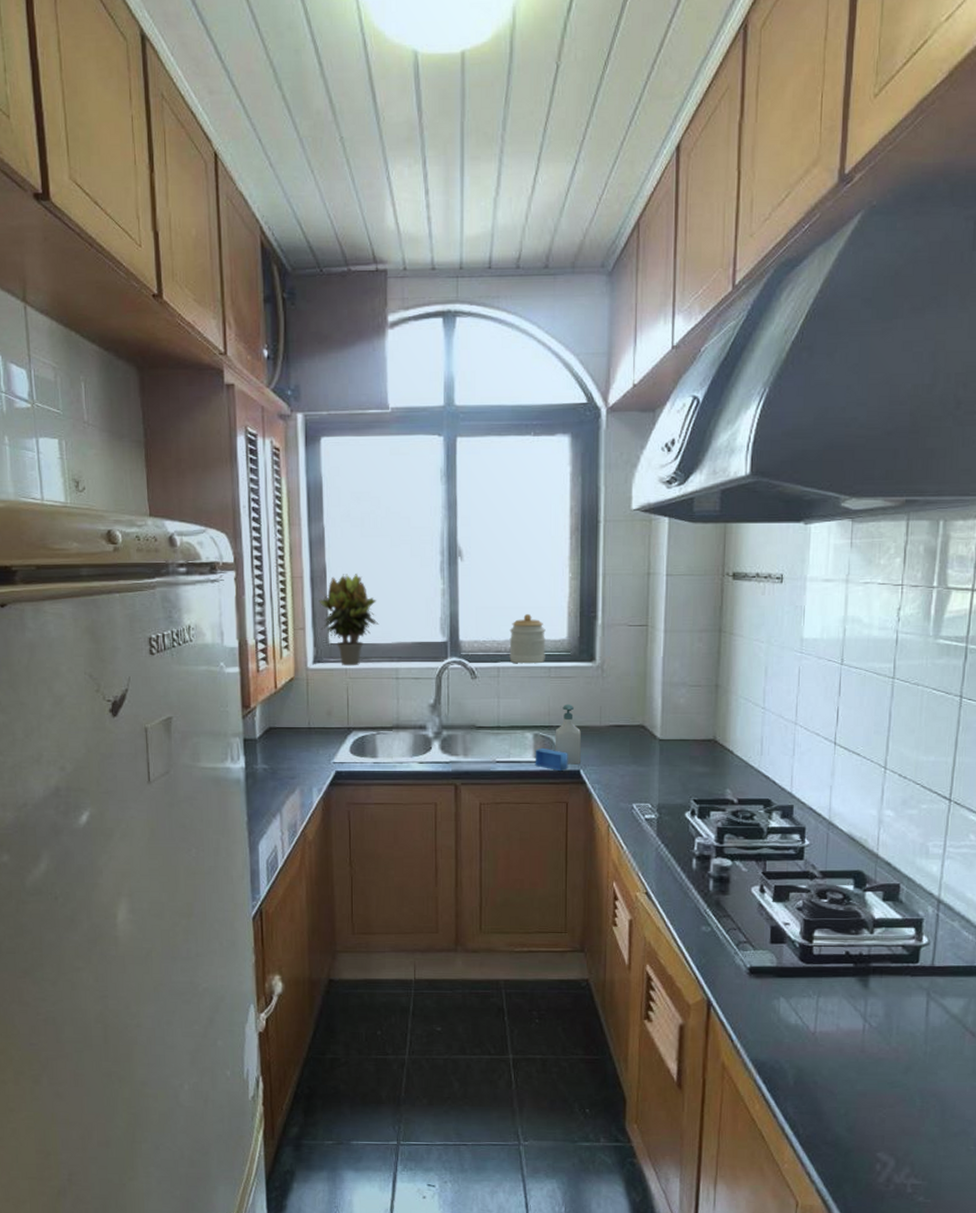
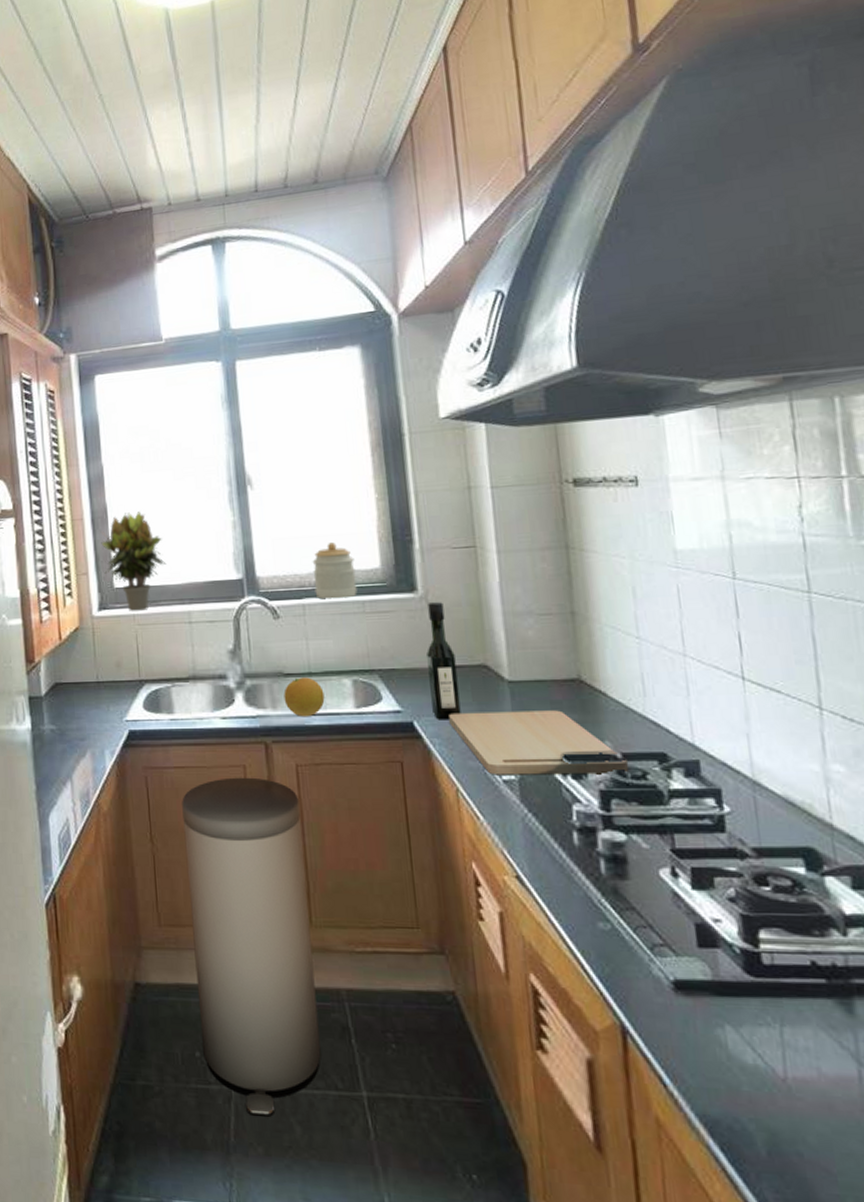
pedal bin: none [379,813,480,1077] -> present [182,777,321,1117]
fruit: none [474,730,509,764] -> present [283,677,325,718]
sponge: present [535,747,568,772] -> none [356,696,398,724]
soap bottle: present [555,703,581,765] -> none [377,642,413,715]
bottle: none [596,670,620,770] -> present [425,601,461,720]
cutting board: none [609,764,741,815] -> present [449,710,628,775]

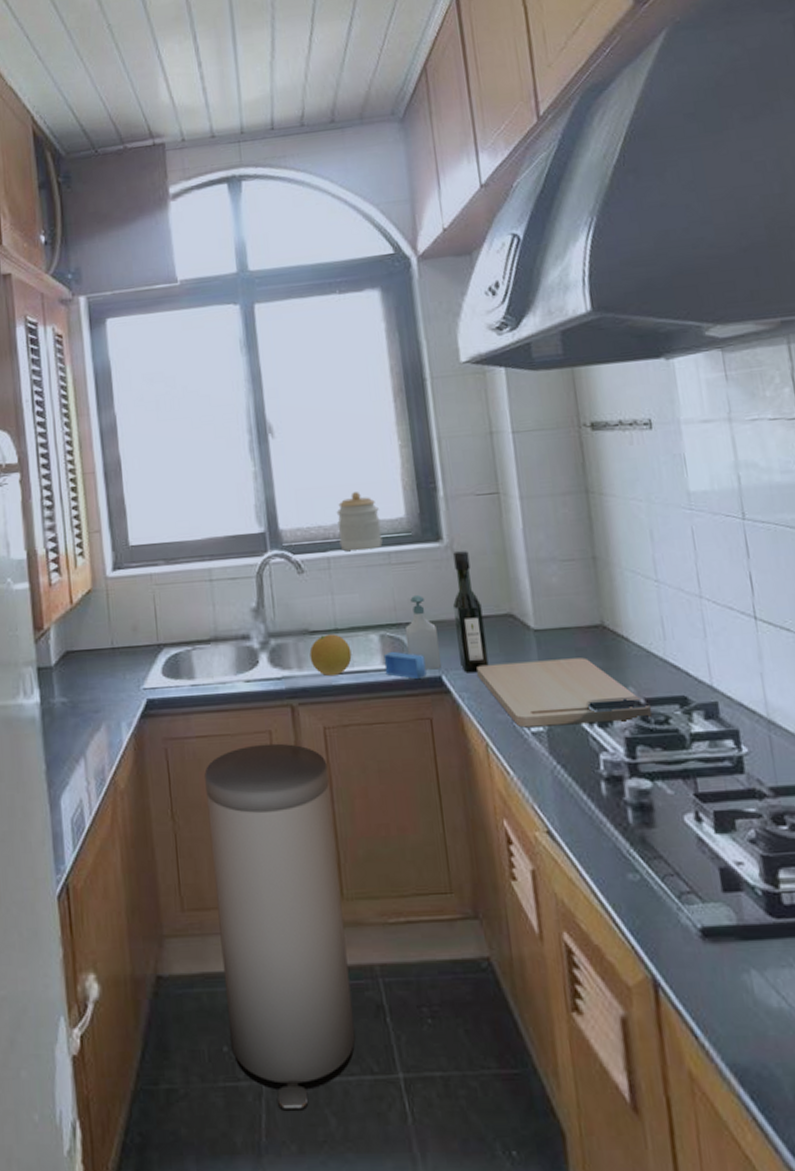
potted plant: present [100,511,167,612] -> none [114,463,185,572]
sponge: none [356,696,398,724] -> present [383,651,427,680]
soap bottle: none [377,642,413,715] -> present [404,594,441,670]

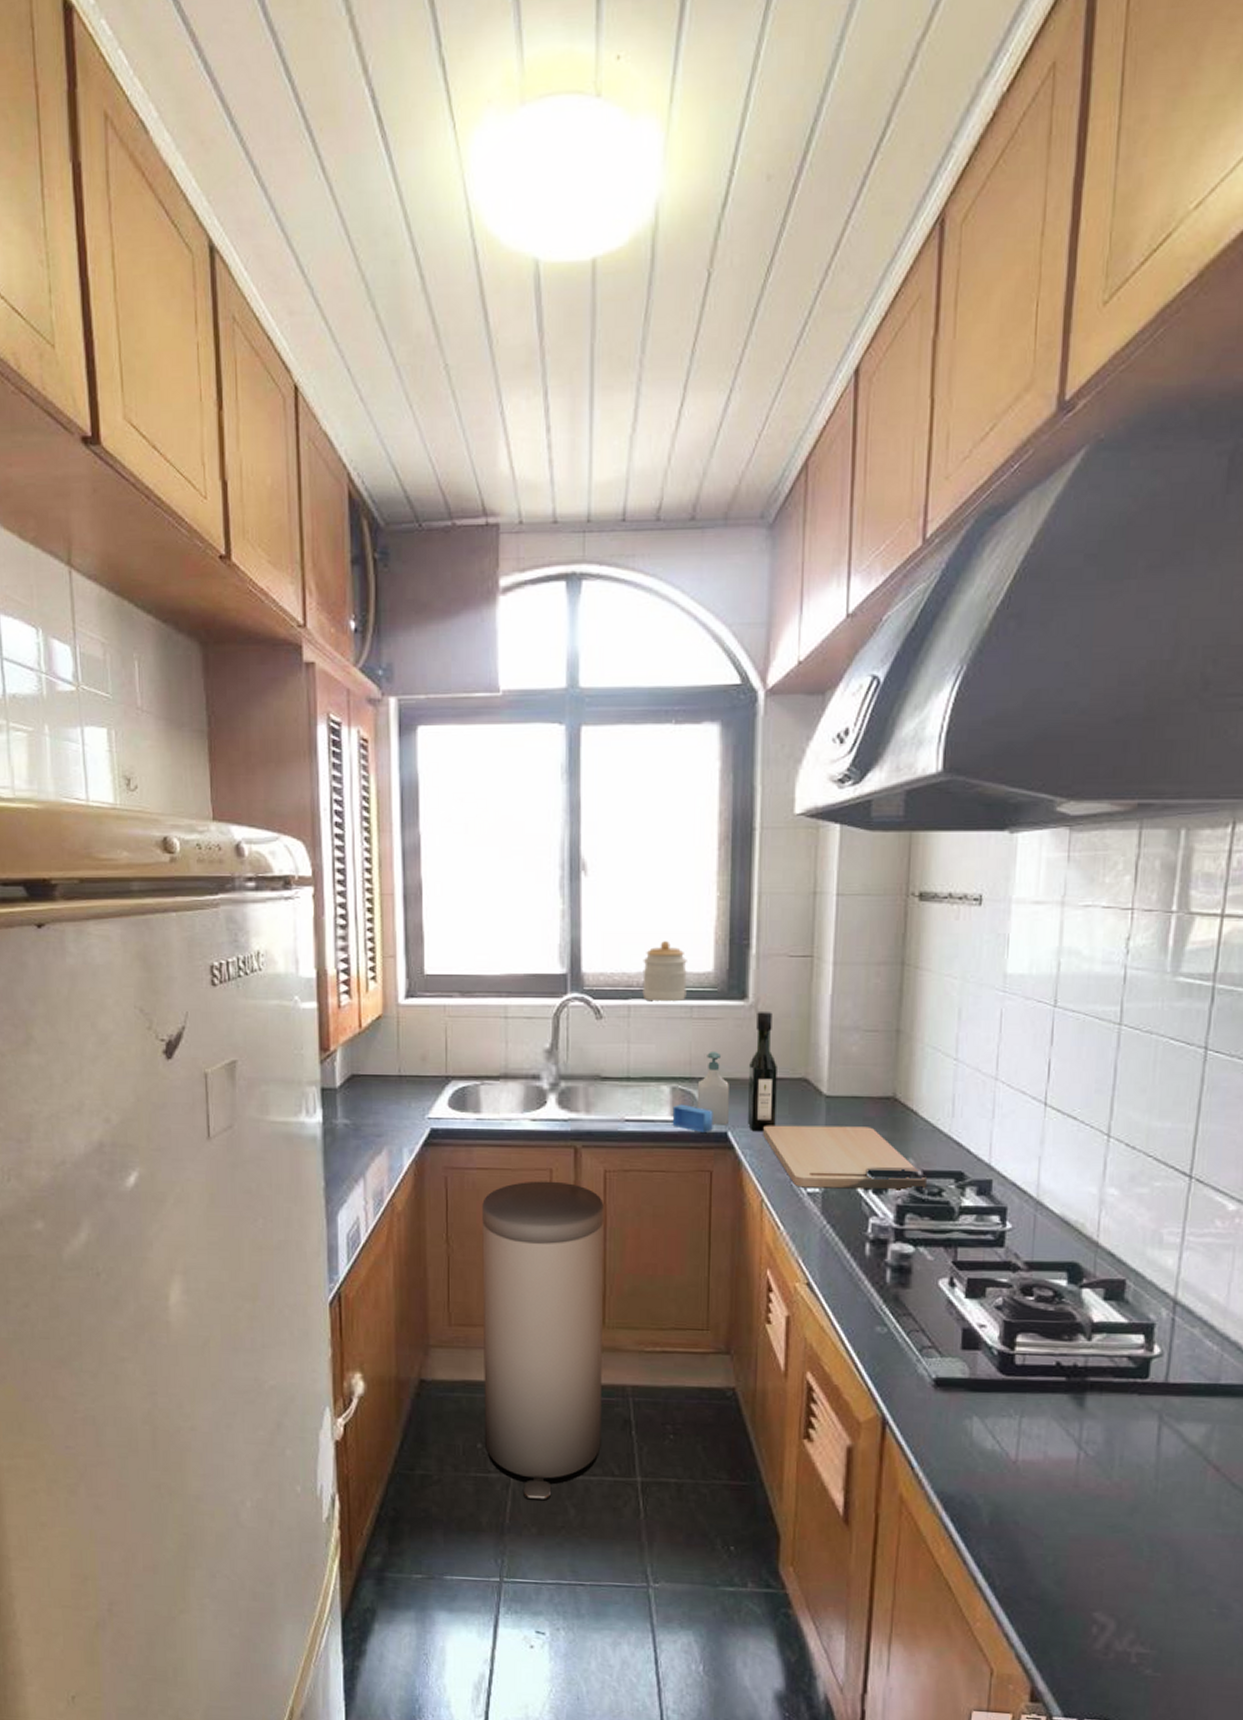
fruit: present [309,634,352,677] -> none [599,1082,641,1123]

